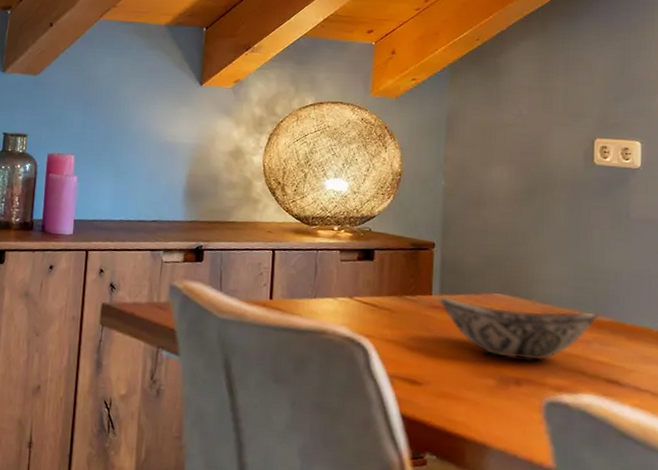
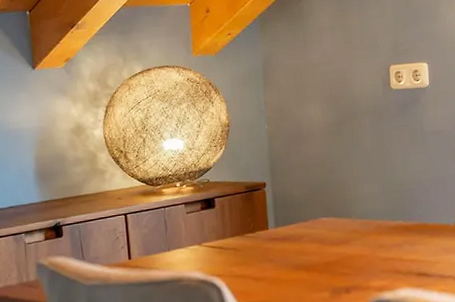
decorative bowl: present [438,296,598,360] -> none [274,219,406,272]

